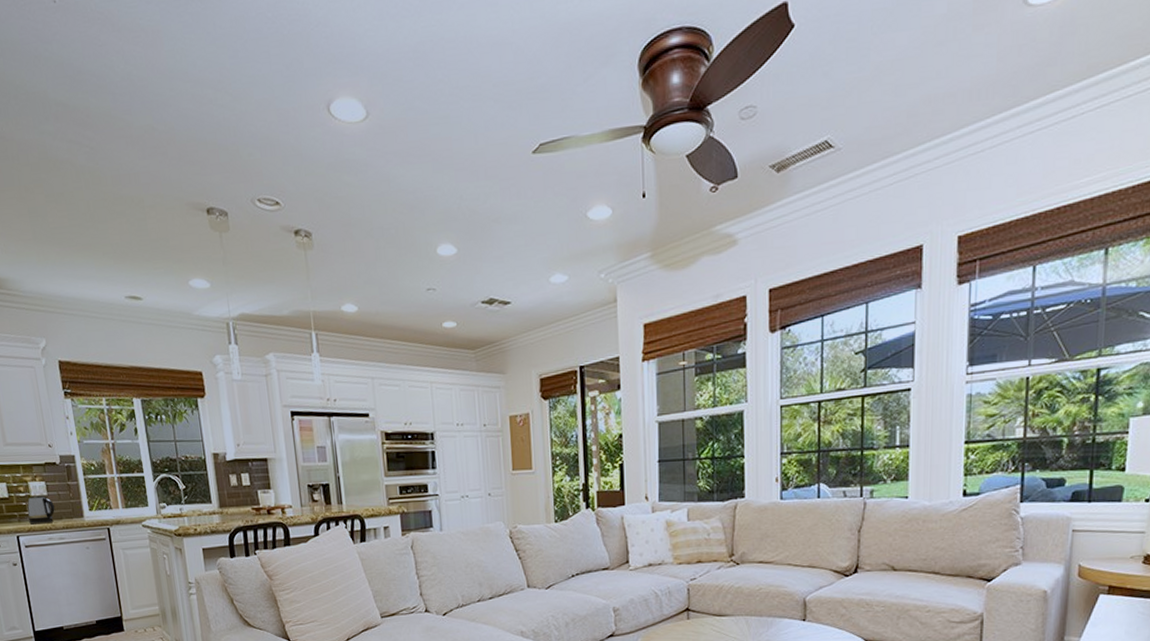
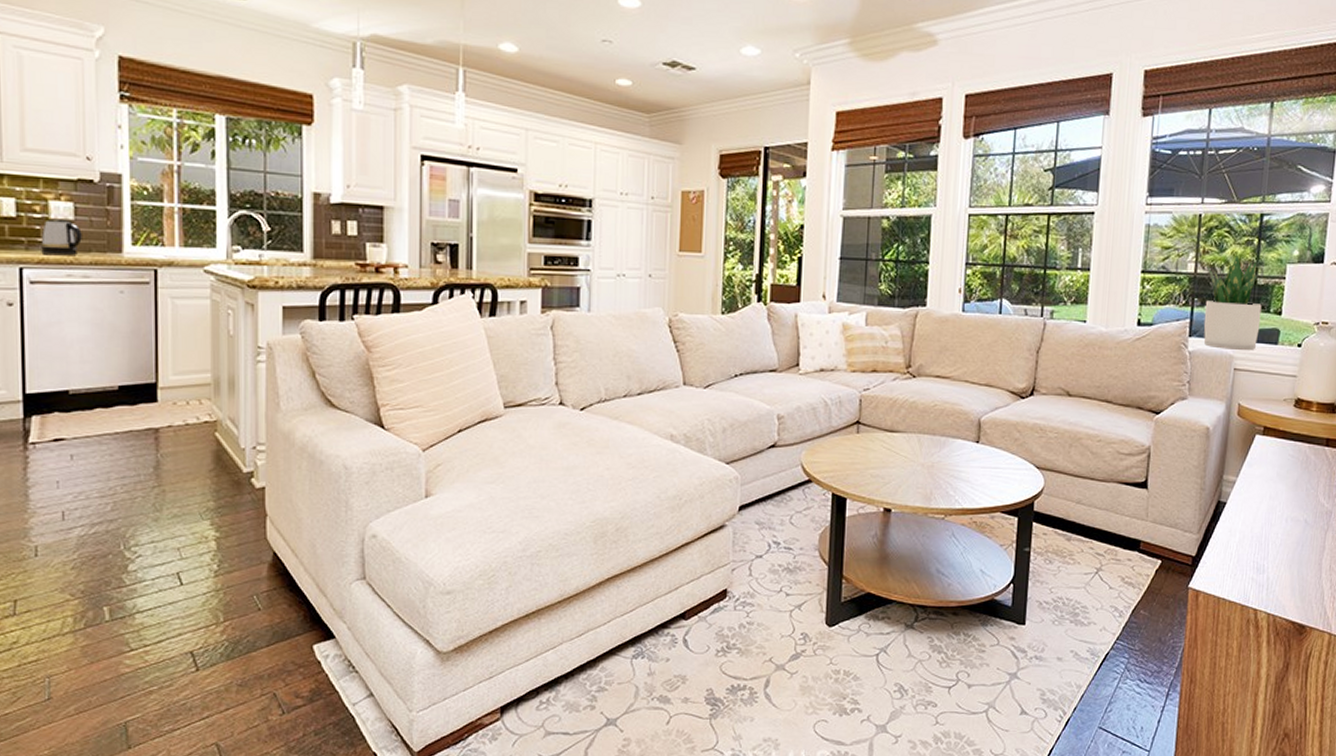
planter: none [1035,415,1102,512] -> present [1203,256,1262,351]

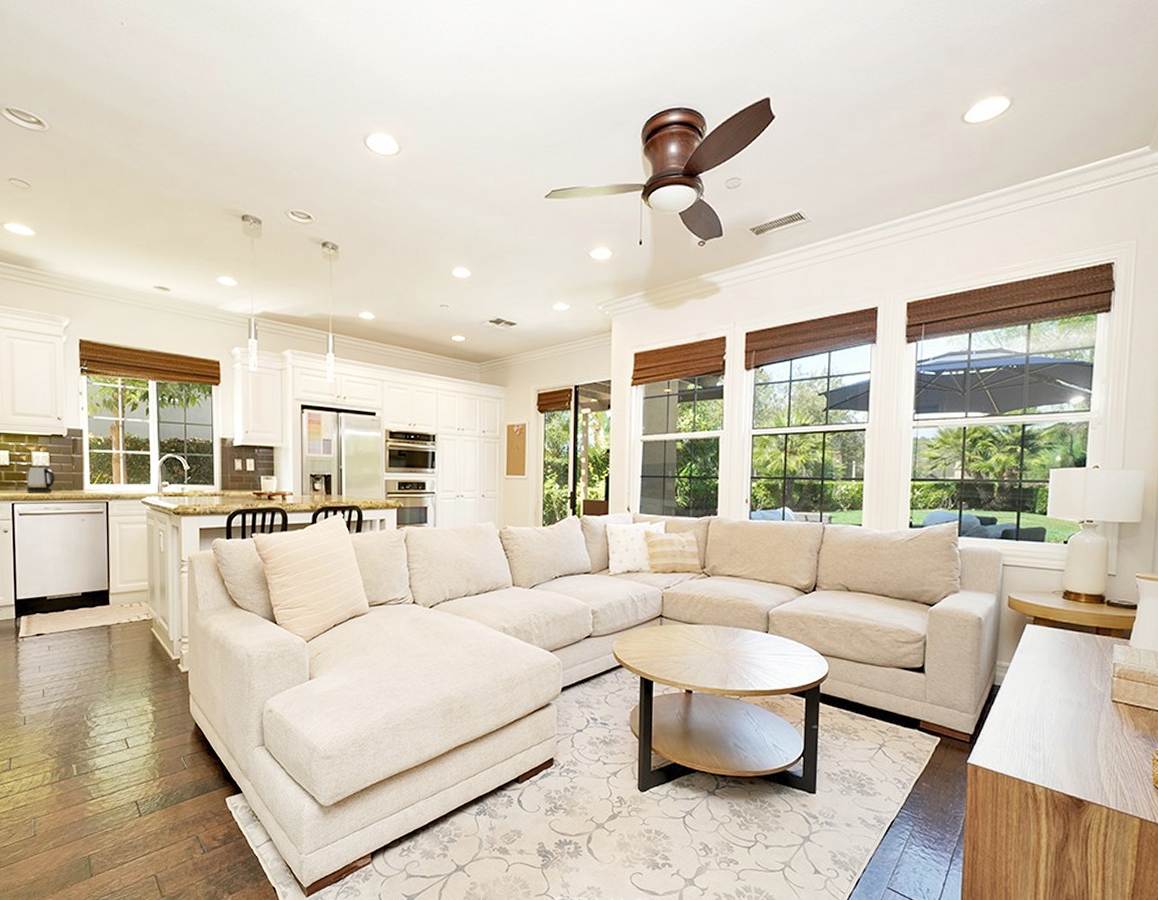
planter: present [1203,256,1262,351] -> none [971,463,1027,548]

